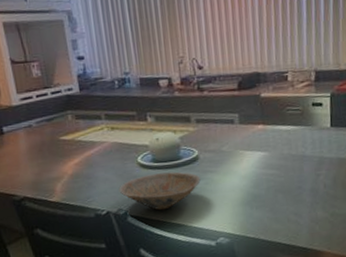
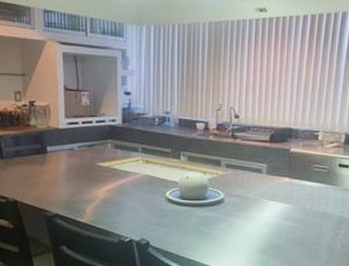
bowl: present [118,172,201,211] -> none [144,210,223,246]

